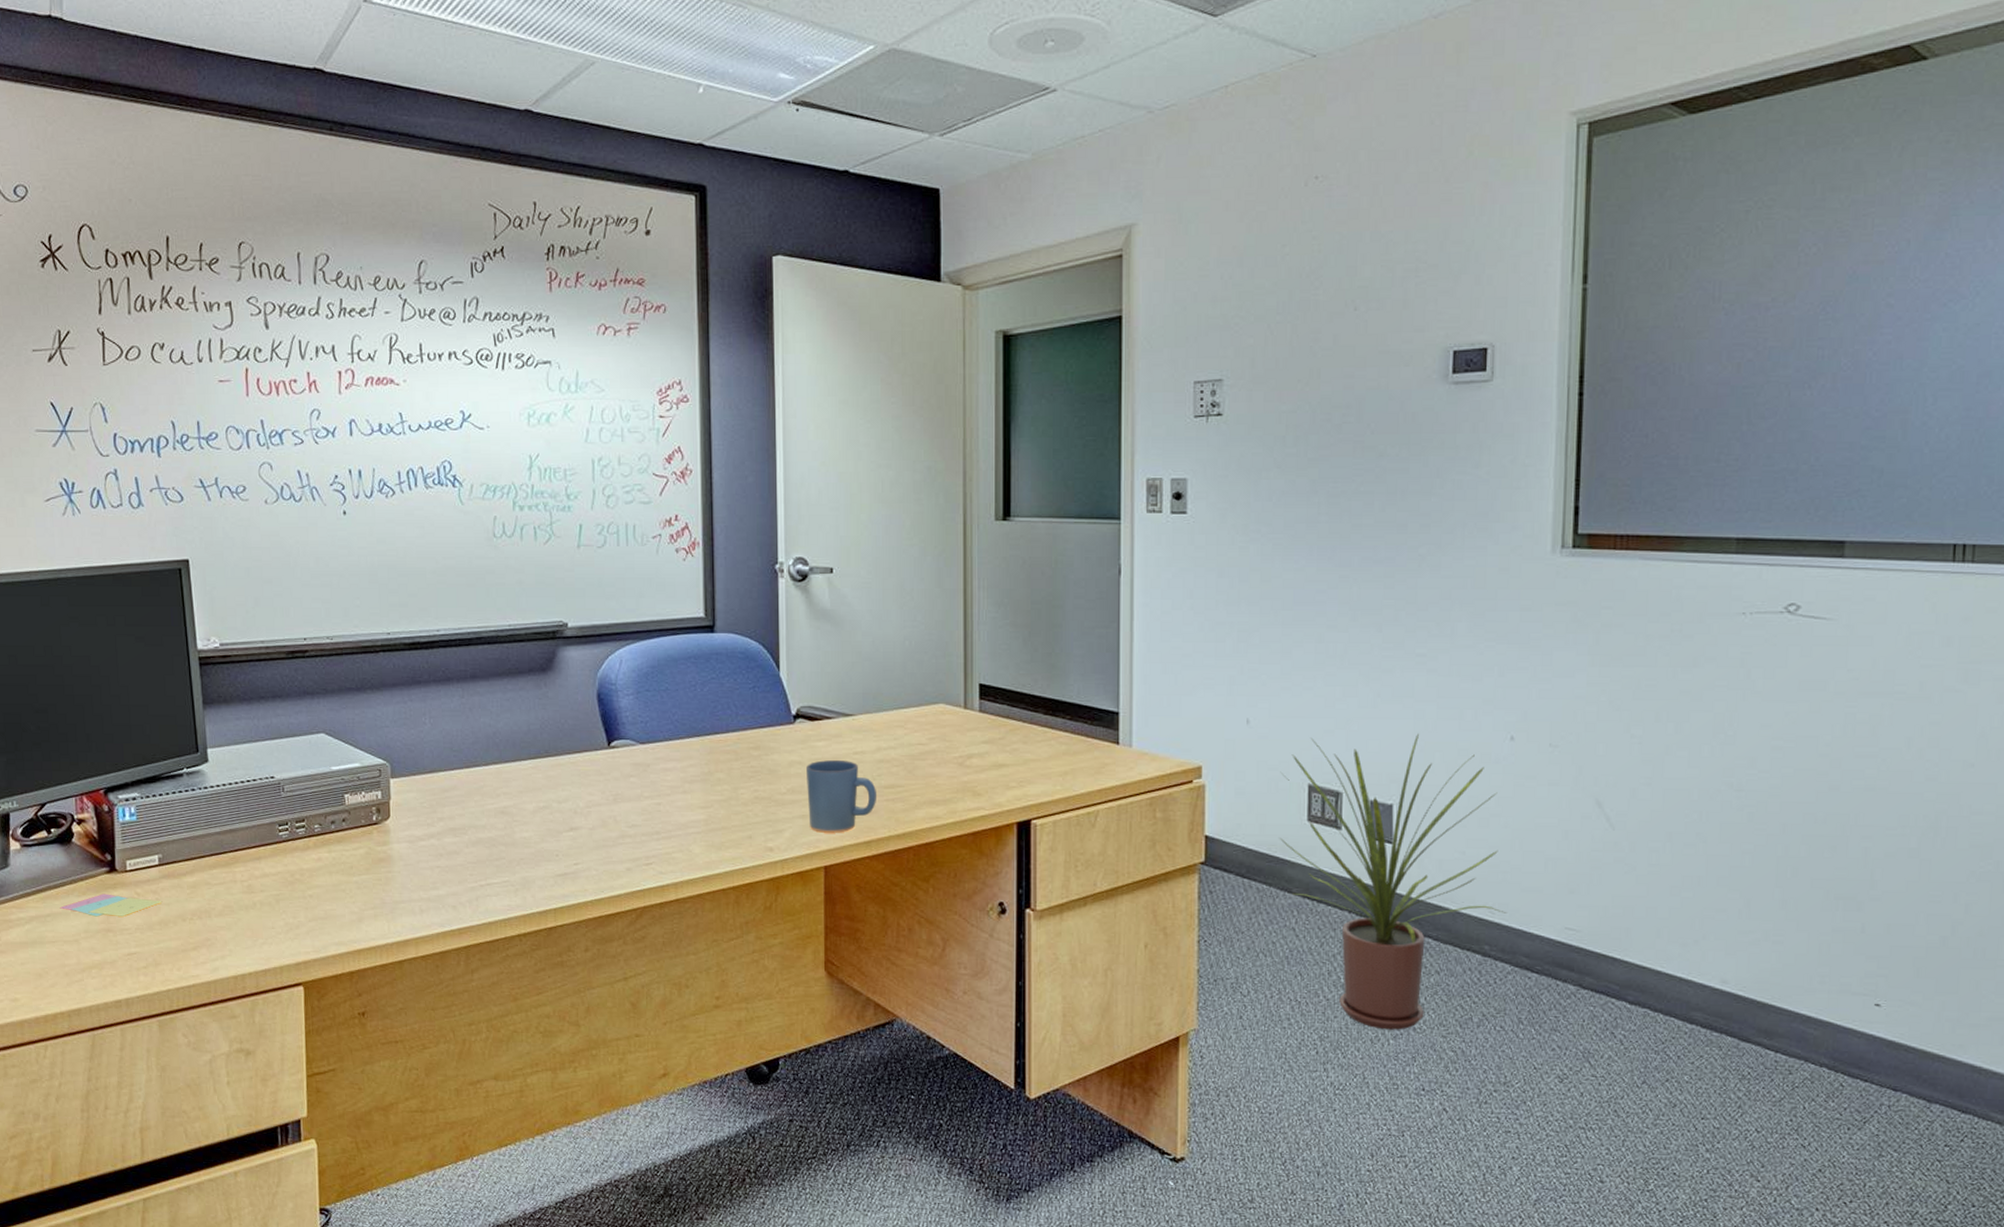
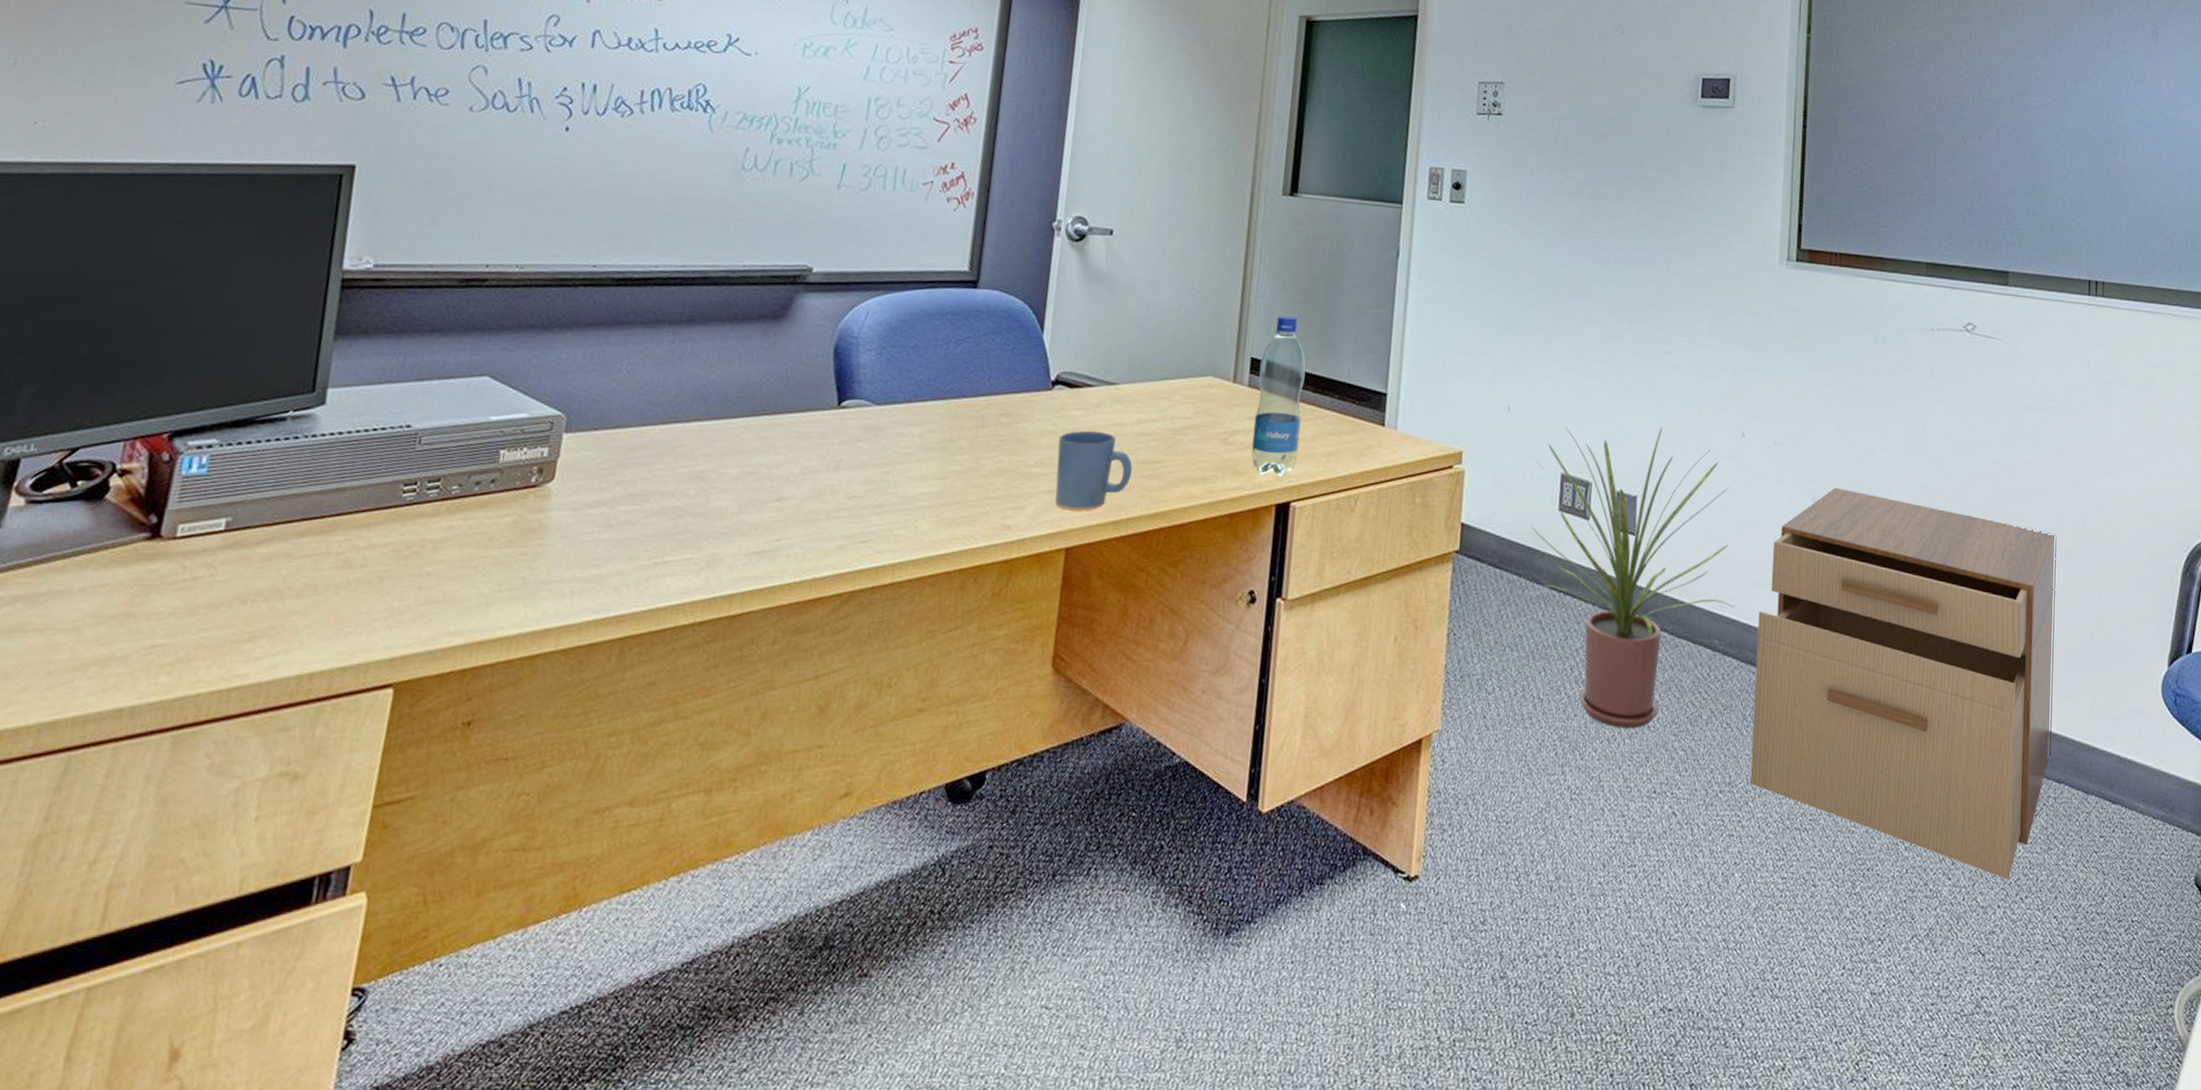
sticky notes: present [60,893,163,917] -> none [64,566,218,597]
bottle: none [988,641,1034,796] -> present [1251,316,1306,476]
filing cabinet: none [1528,789,1899,1185] -> present [1750,487,2056,880]

